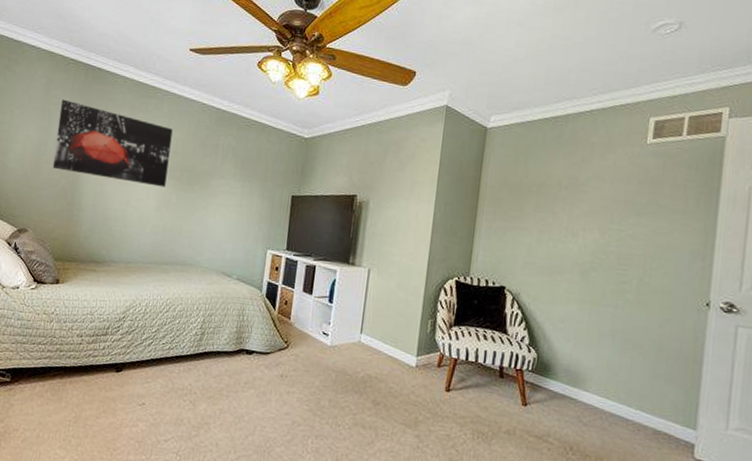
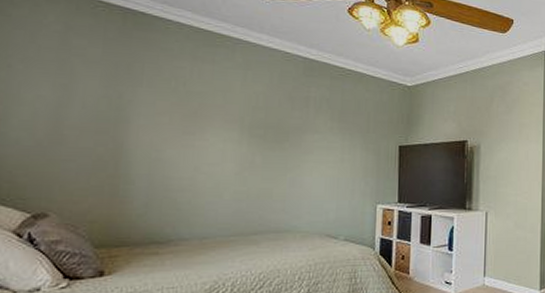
wall art: present [52,99,173,187] -> none [81,49,250,148]

